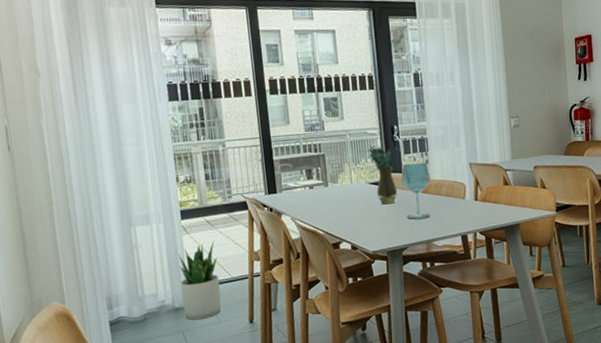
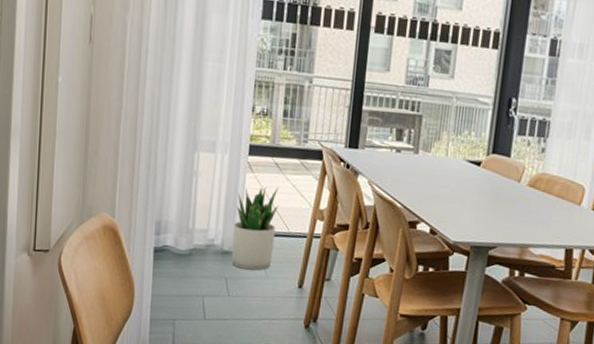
vase: present [369,144,398,205] -> none [473,114,503,191]
wine glass: present [400,162,431,219] -> none [503,147,544,218]

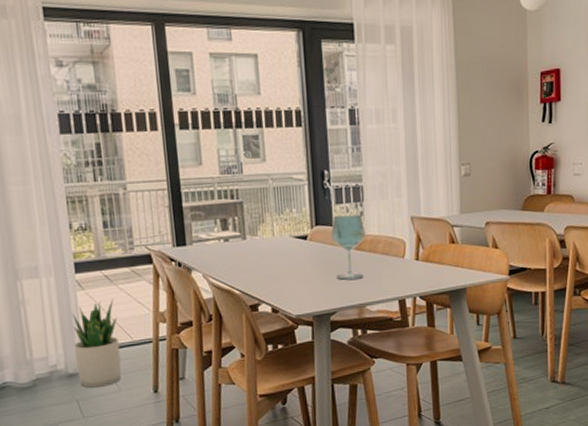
wine glass: none [503,147,544,218] -> present [330,214,366,280]

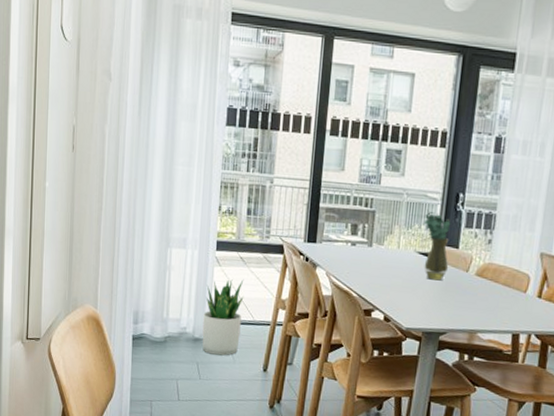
vase: none [294,191,327,262] -> present [424,209,451,281]
wine glass: present [330,214,366,280] -> none [452,239,491,305]

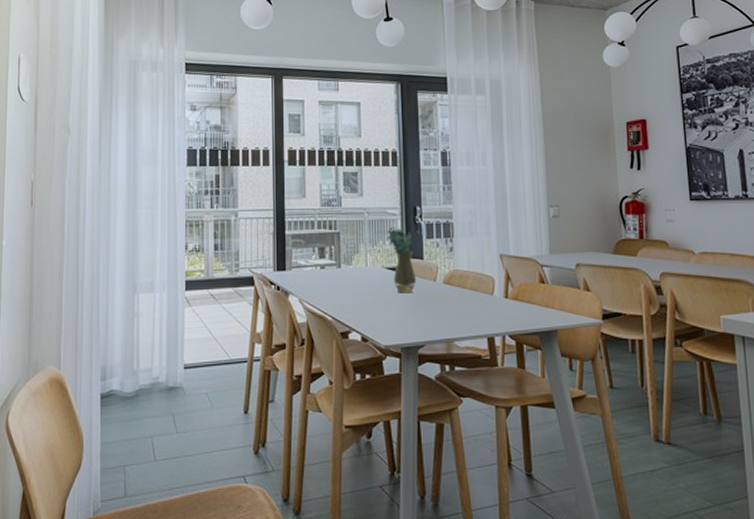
planter: present [202,279,244,356] -> none [176,317,218,403]

